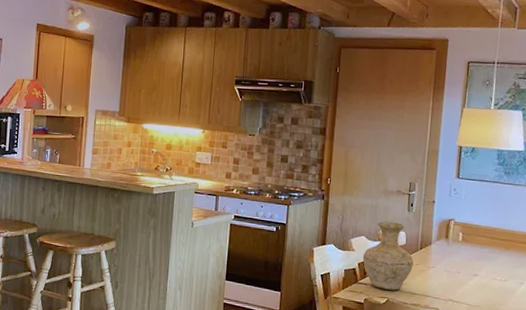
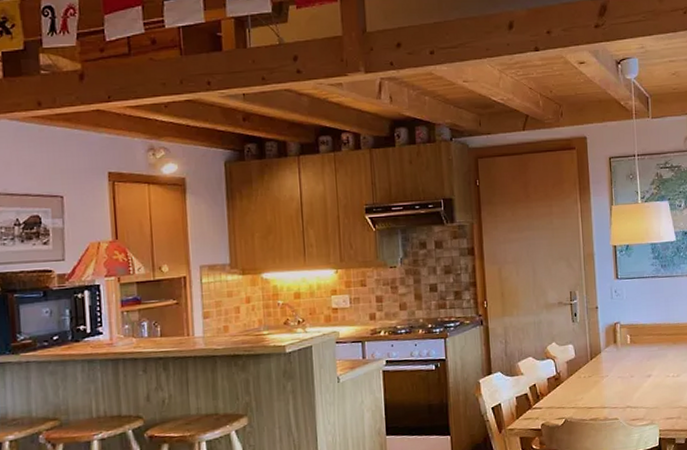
vase: present [362,221,414,290] -> none [533,336,586,410]

